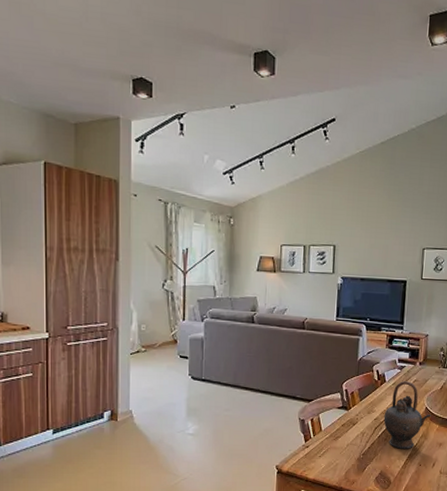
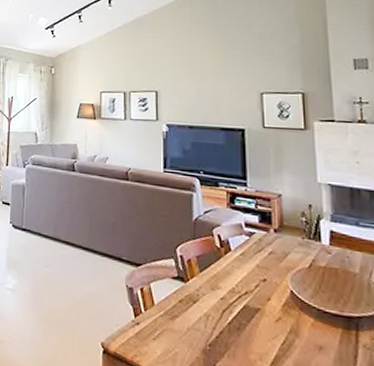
teapot: present [383,381,431,449] -> none [233,251,300,348]

